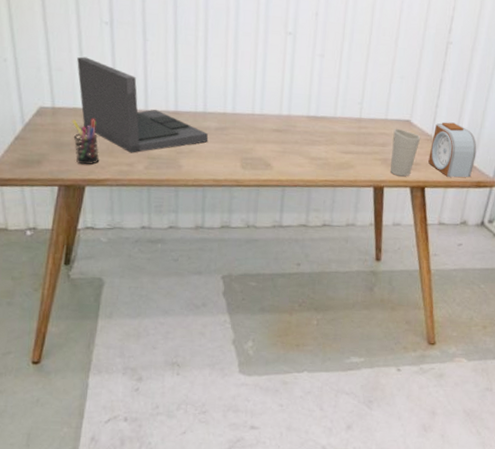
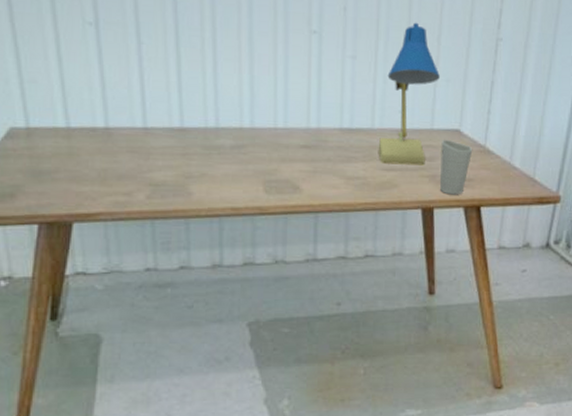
pen holder: present [72,119,100,165] -> none [52,140,90,197]
laptop: present [77,56,209,153] -> none [55,65,223,180]
desk lamp: none [338,26,396,150] -> present [378,22,440,166]
alarm clock: present [428,122,477,178] -> none [483,130,537,194]

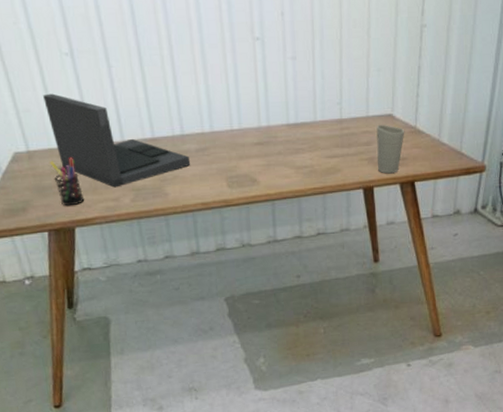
pen holder: none [52,140,90,197] -> present [49,157,85,206]
laptop: none [55,65,223,180] -> present [43,93,191,188]
desk lamp: present [378,22,440,166] -> none [321,18,371,152]

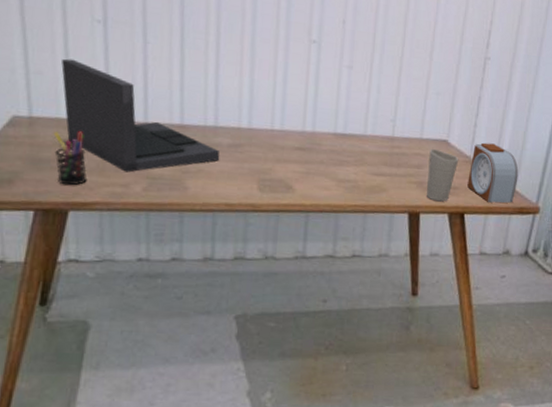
alarm clock: none [415,110,463,168] -> present [467,142,519,203]

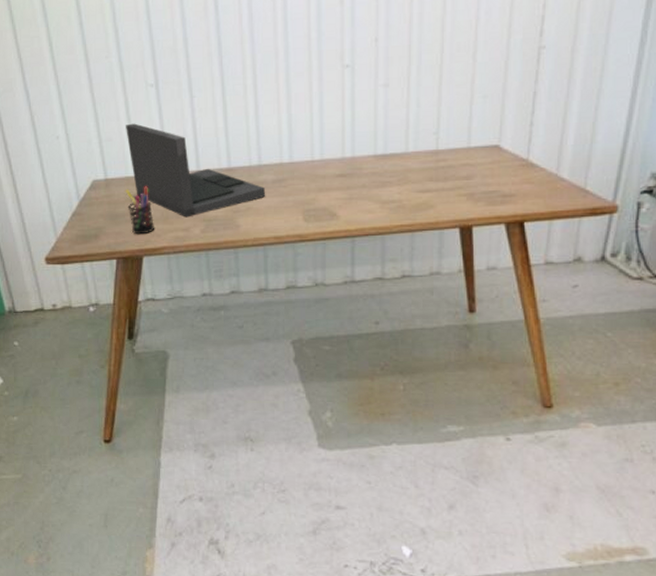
cup: present [427,148,459,202] -> none [479,156,514,212]
alarm clock: present [467,142,519,203] -> none [526,141,588,207]

